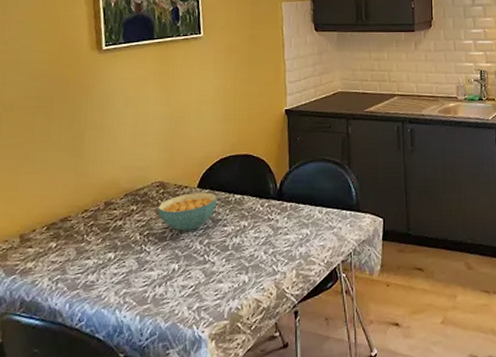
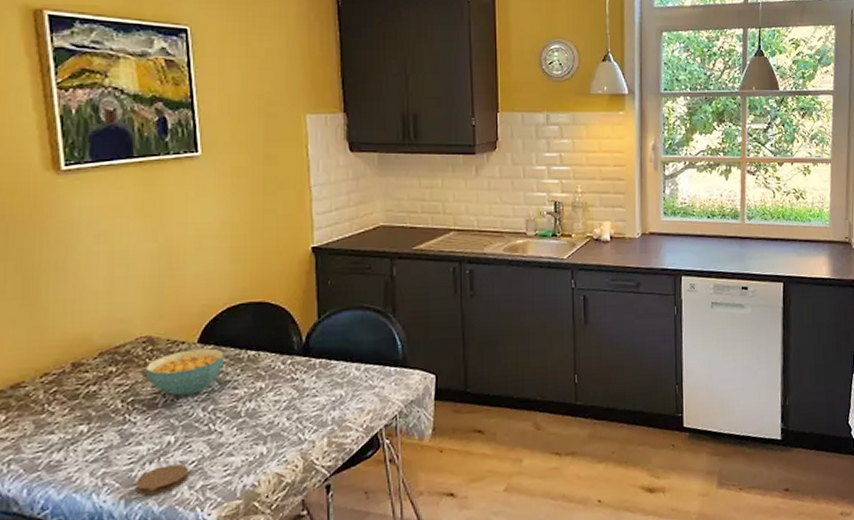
coaster: none [147,288,189,313] -> present [134,464,189,495]

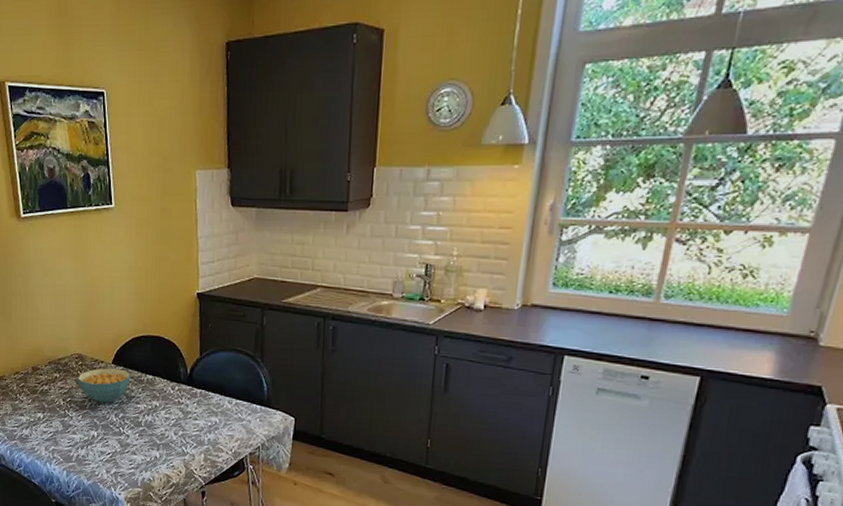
coaster: present [134,464,189,495] -> none [72,452,107,472]

